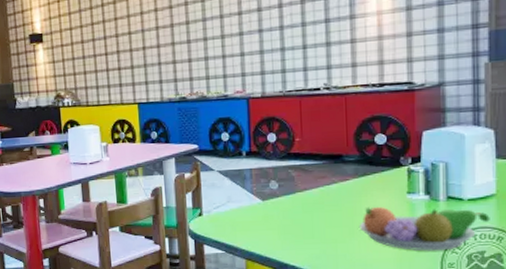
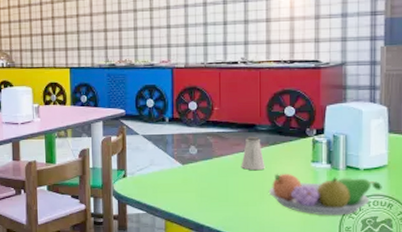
saltshaker: none [327,167,355,205] -> present [241,136,265,171]

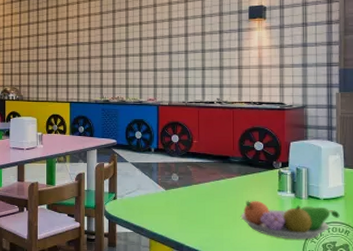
saltshaker: present [241,136,265,171] -> none [216,166,238,197]

